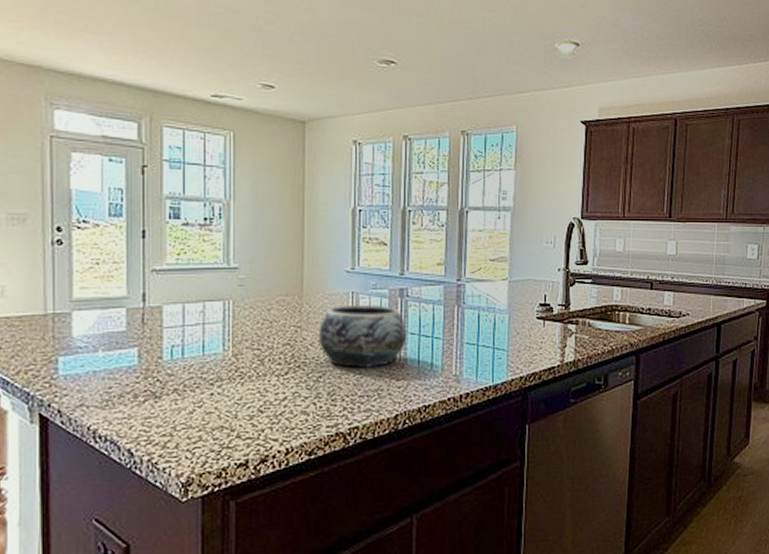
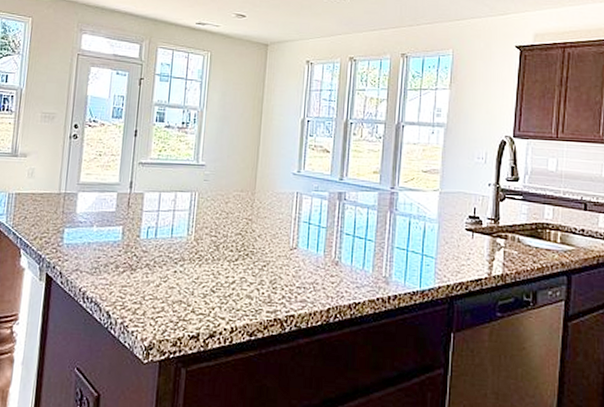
decorative bowl: present [318,305,407,368] -> none [265,203,343,262]

